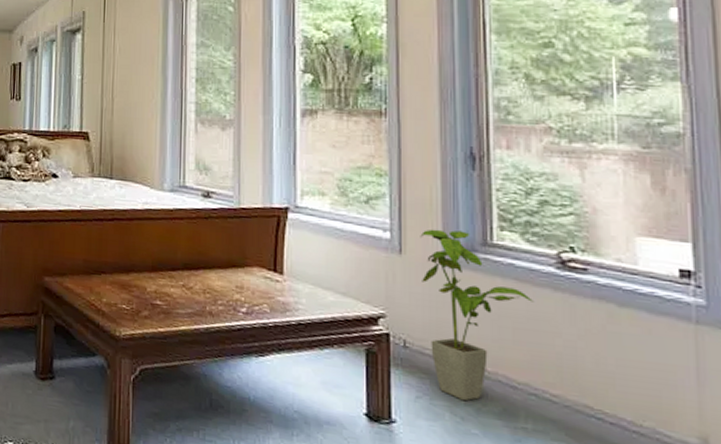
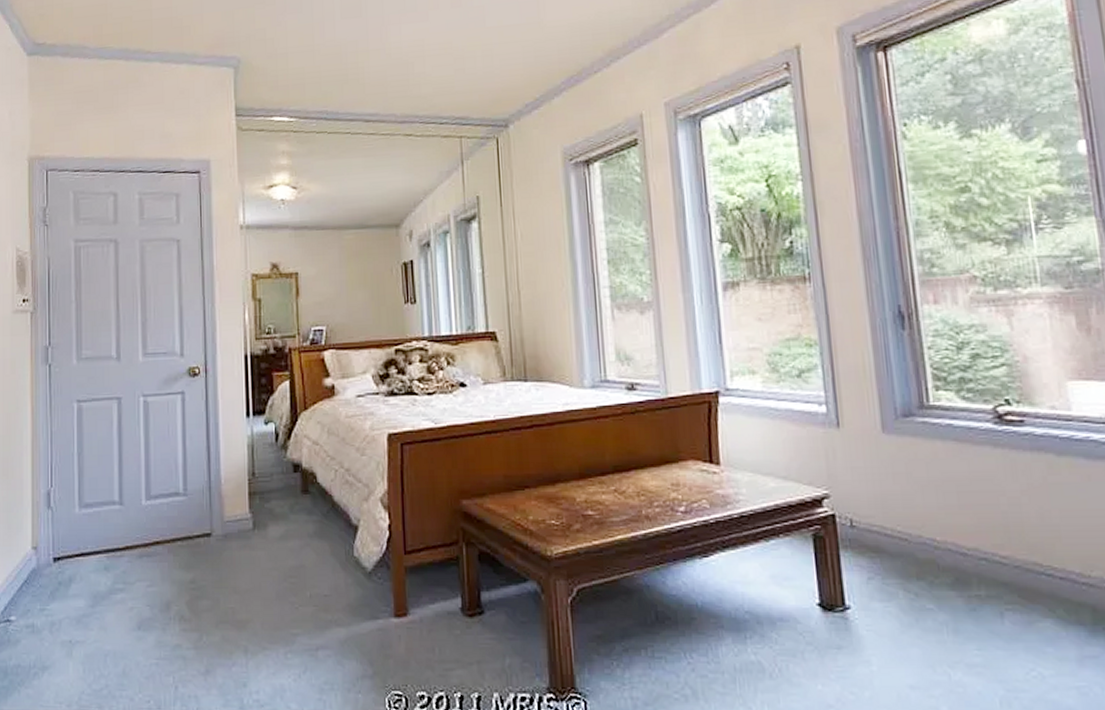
house plant: present [420,229,535,402] -> none [856,396,976,576]

